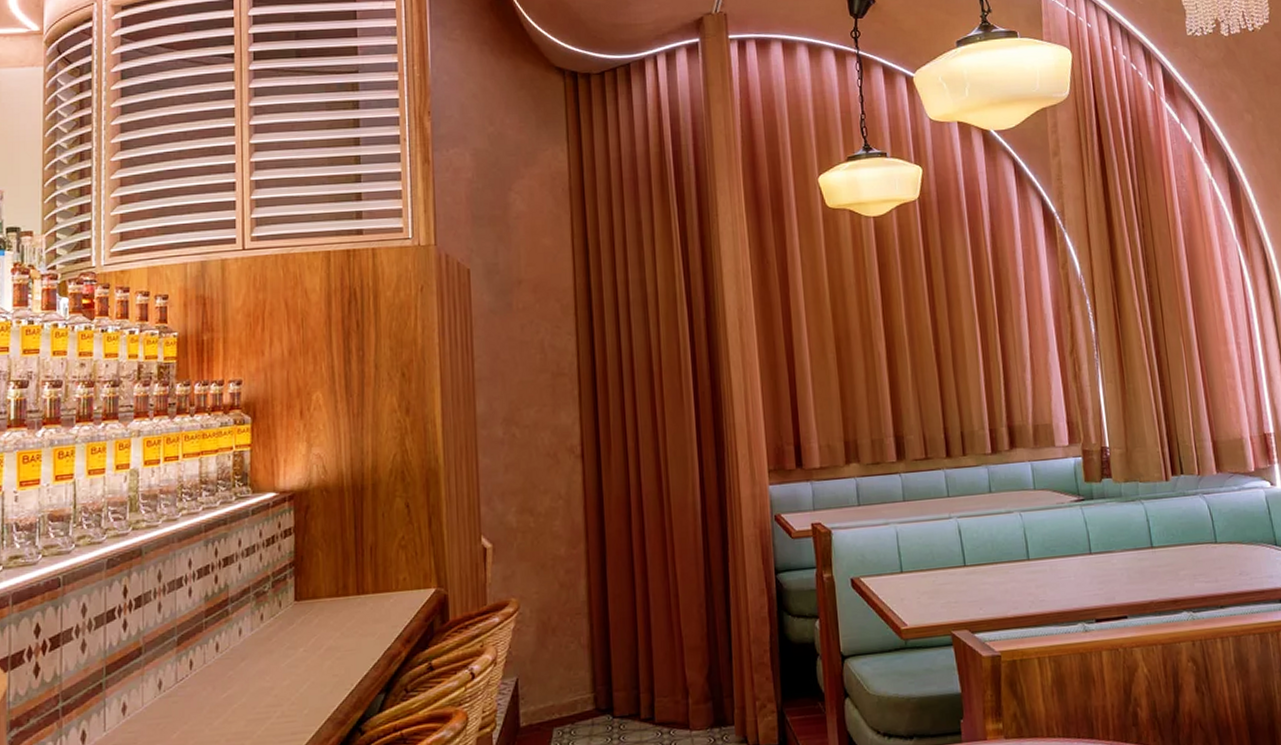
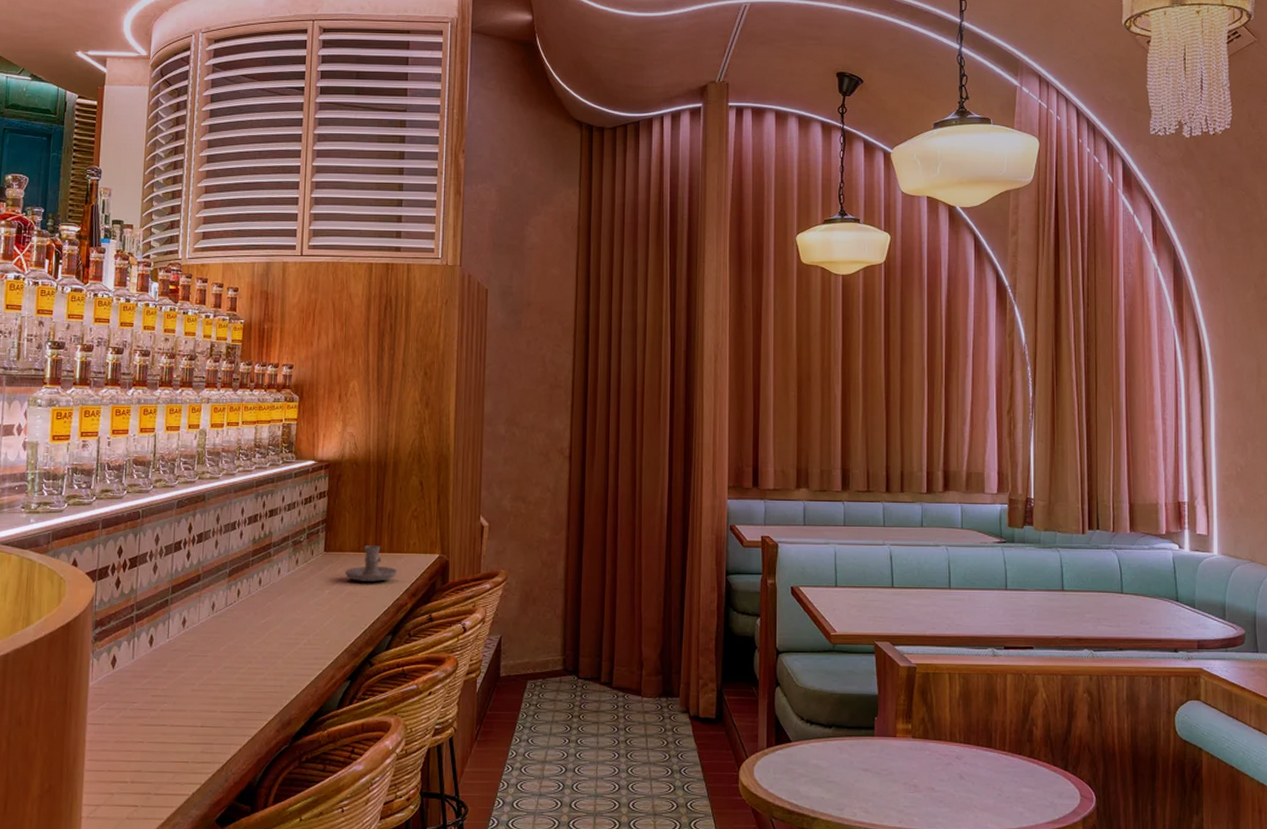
candle holder: none [321,586,386,633] -> present [345,545,398,582]

